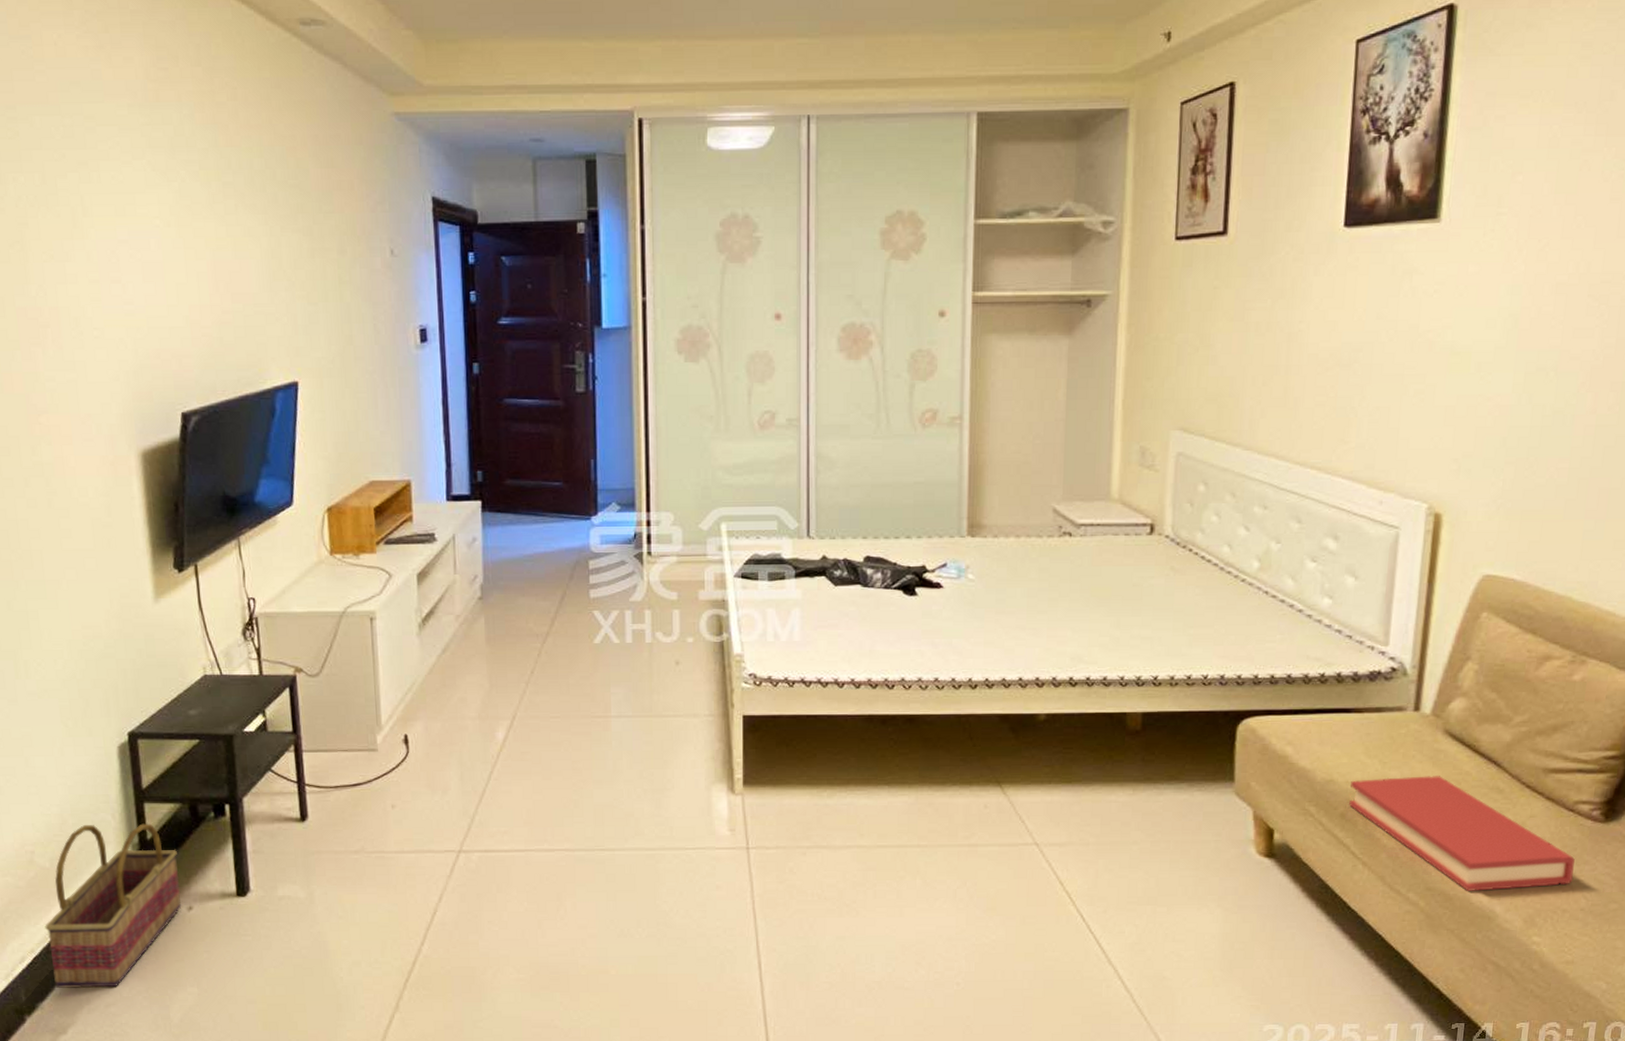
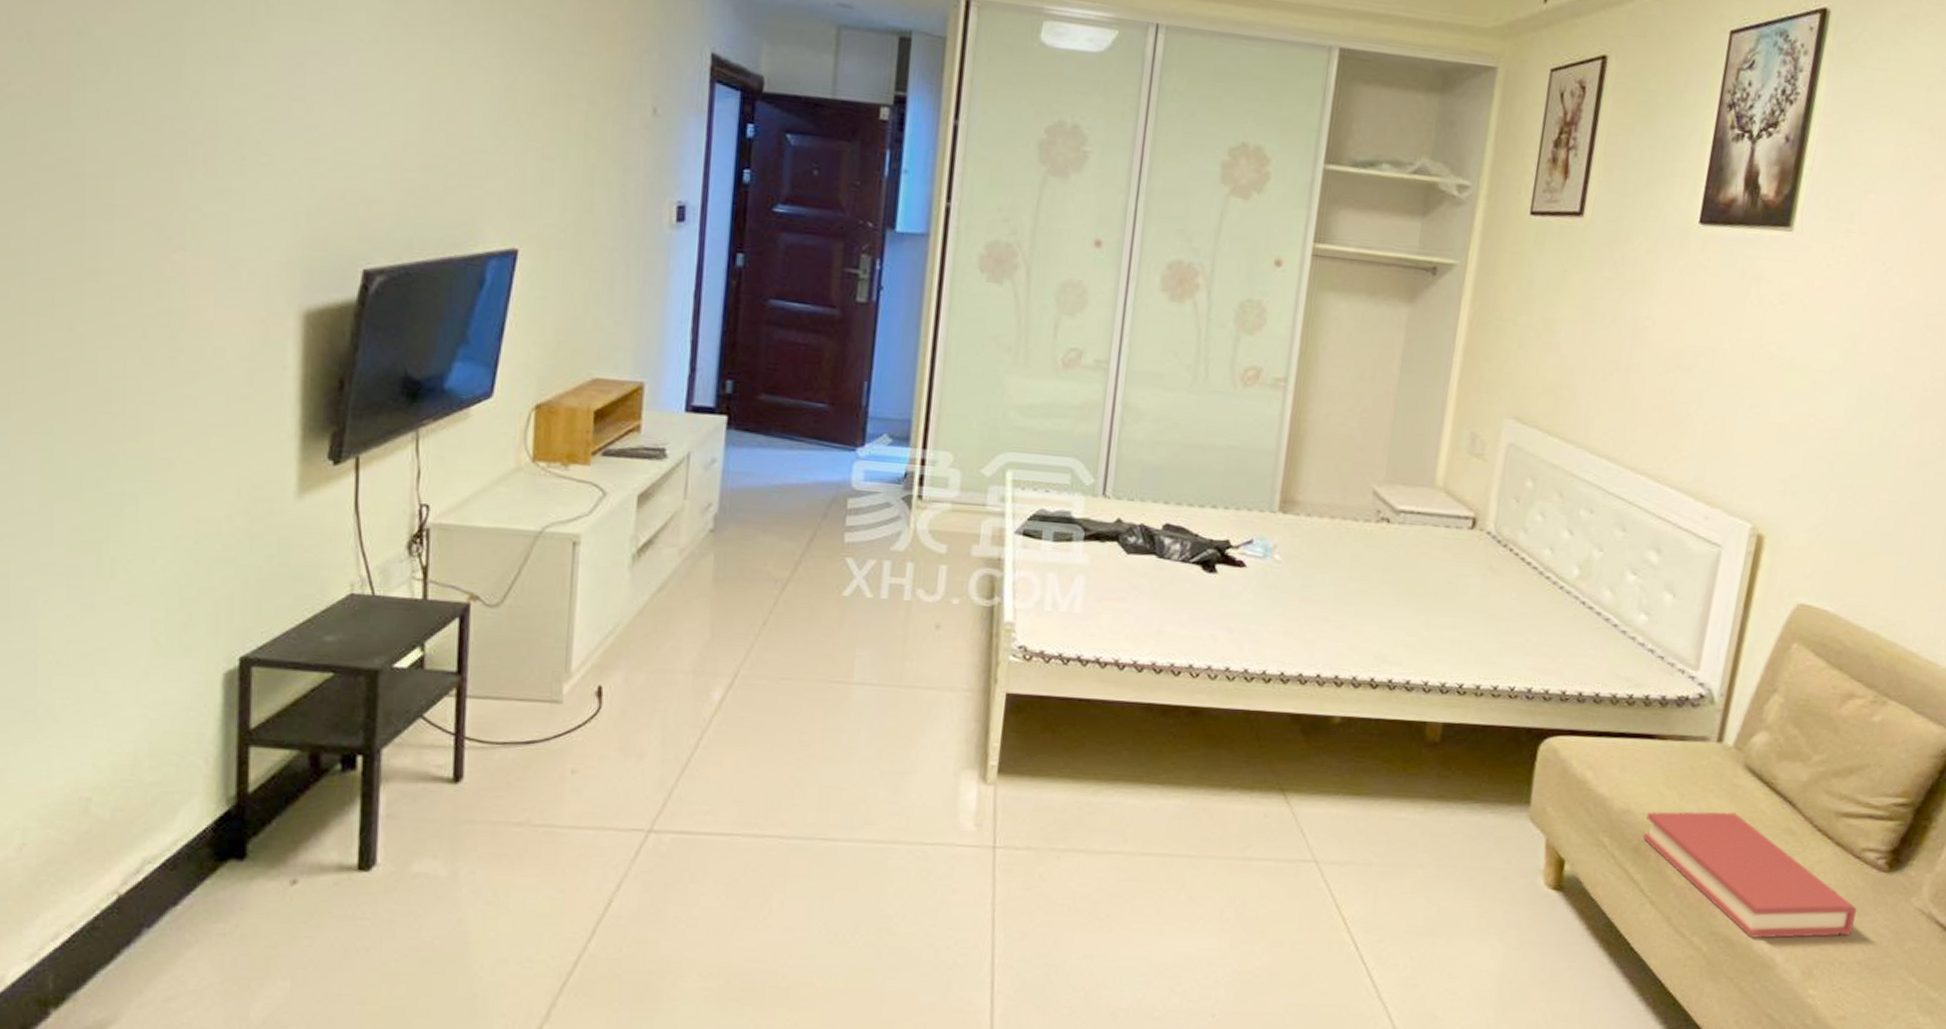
basket: present [45,823,182,989] -> none [93,769,286,977]

